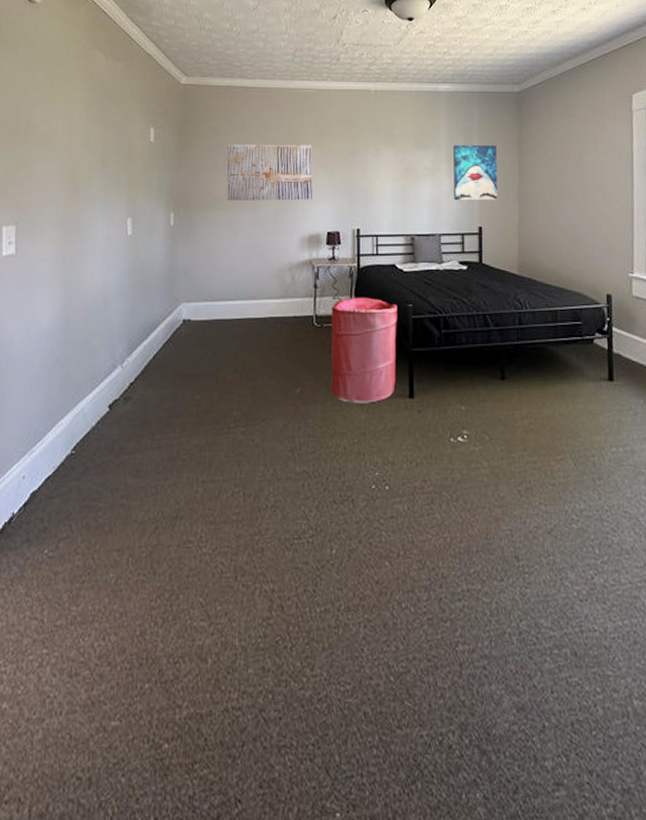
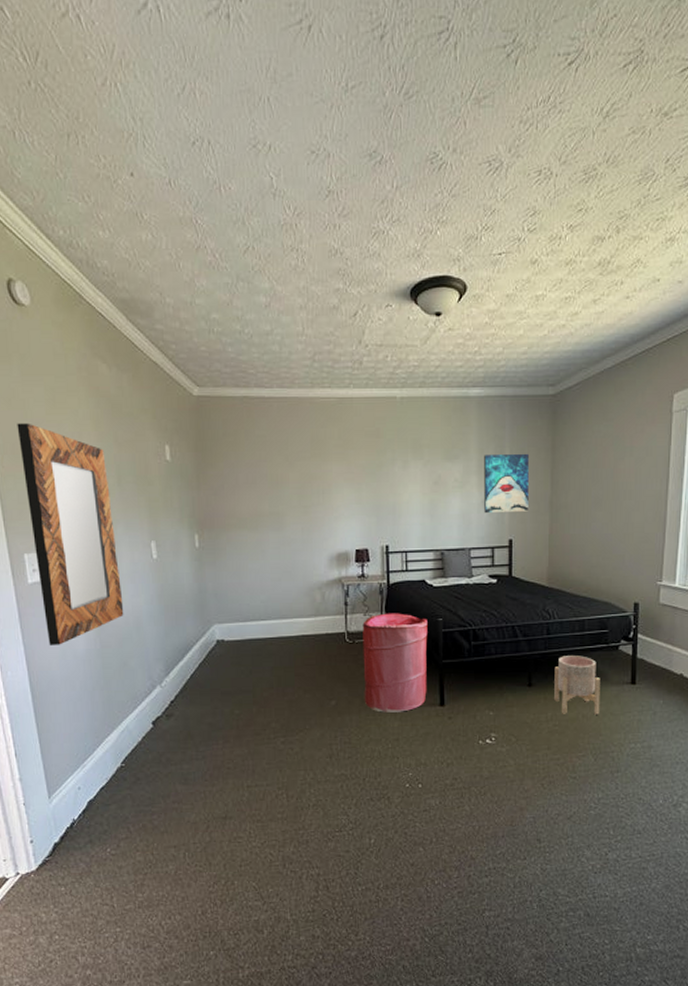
home mirror: none [13,104,94,320] -> present [17,422,124,645]
wall art: present [226,143,313,201] -> none [247,458,339,520]
planter: none [528,348,577,413] -> present [554,656,600,715]

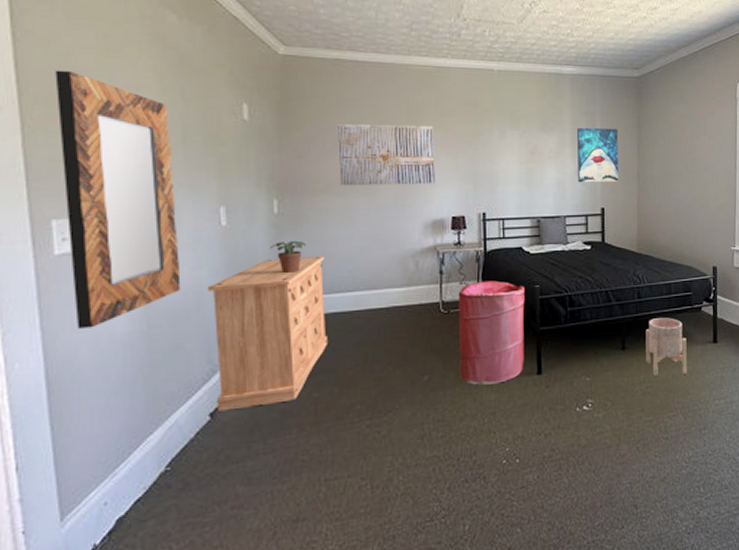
dresser: none [145,588,246,721] -> present [208,257,329,412]
potted plant: none [194,572,225,603] -> present [270,240,307,274]
wall art: none [247,458,339,520] -> present [336,123,435,185]

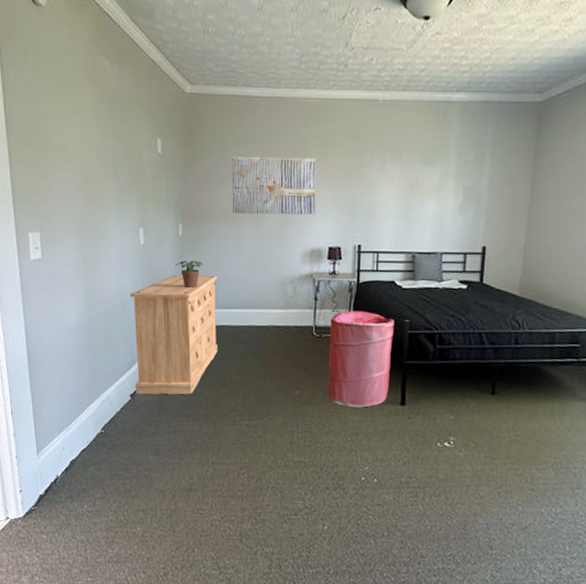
home mirror: present [55,70,181,329] -> none [29,113,112,318]
wall art: present [577,128,618,183] -> none [459,160,509,220]
planter: present [645,318,687,376] -> none [517,367,568,429]

